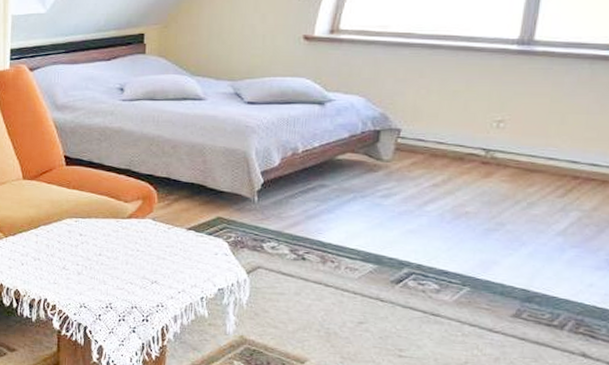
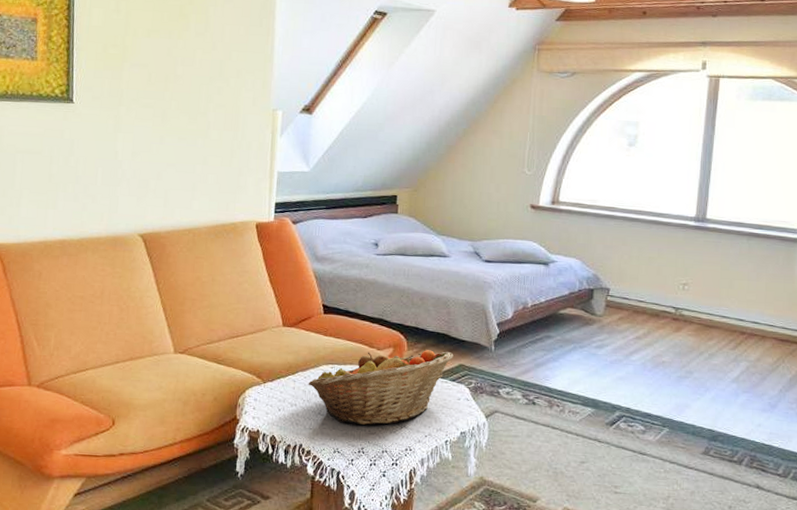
fruit basket: none [51,202,210,280] -> present [308,350,454,425]

